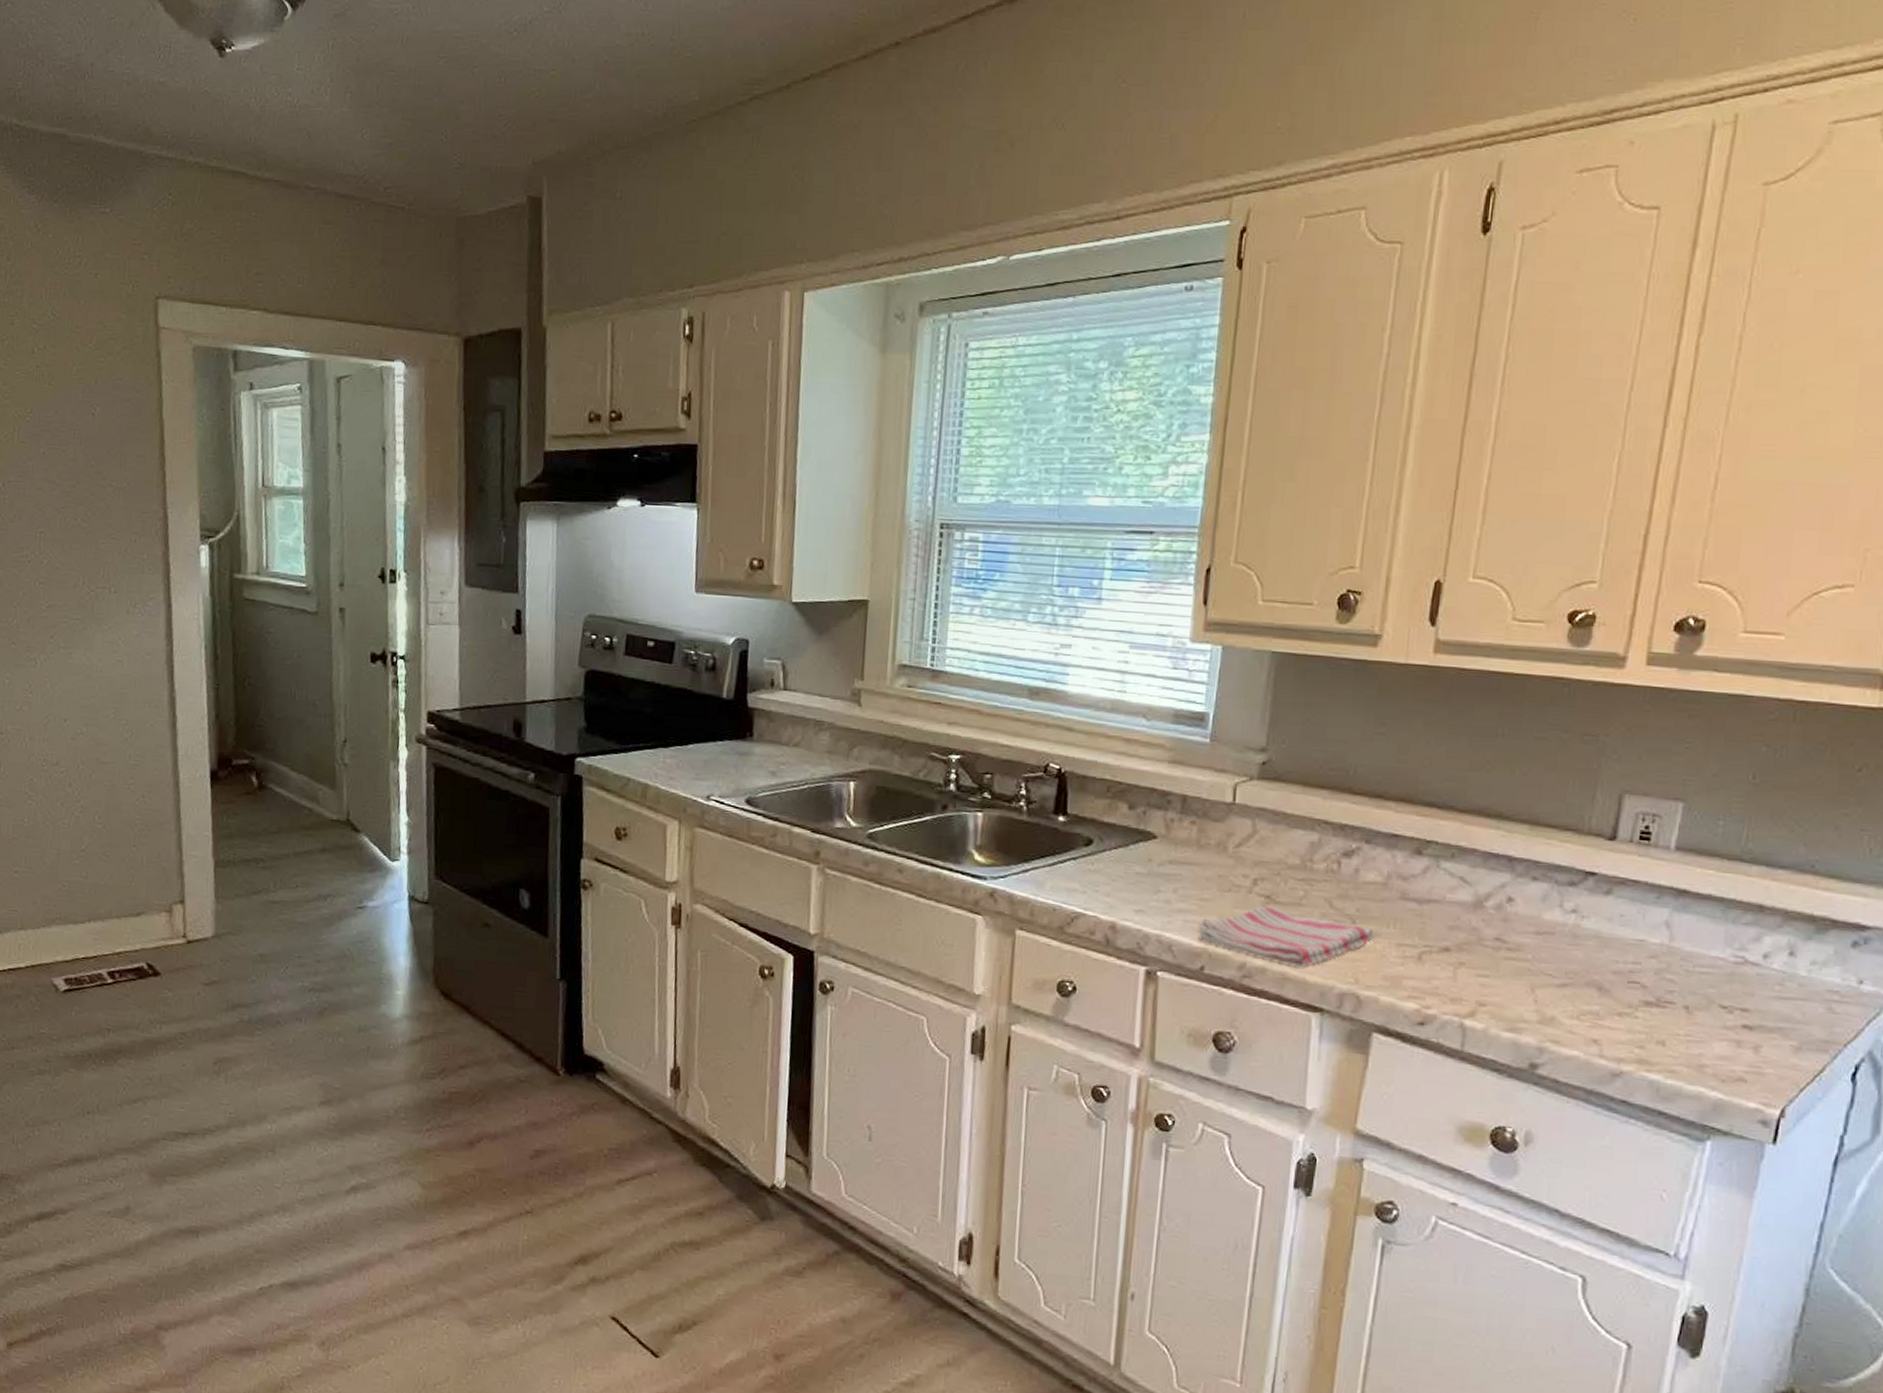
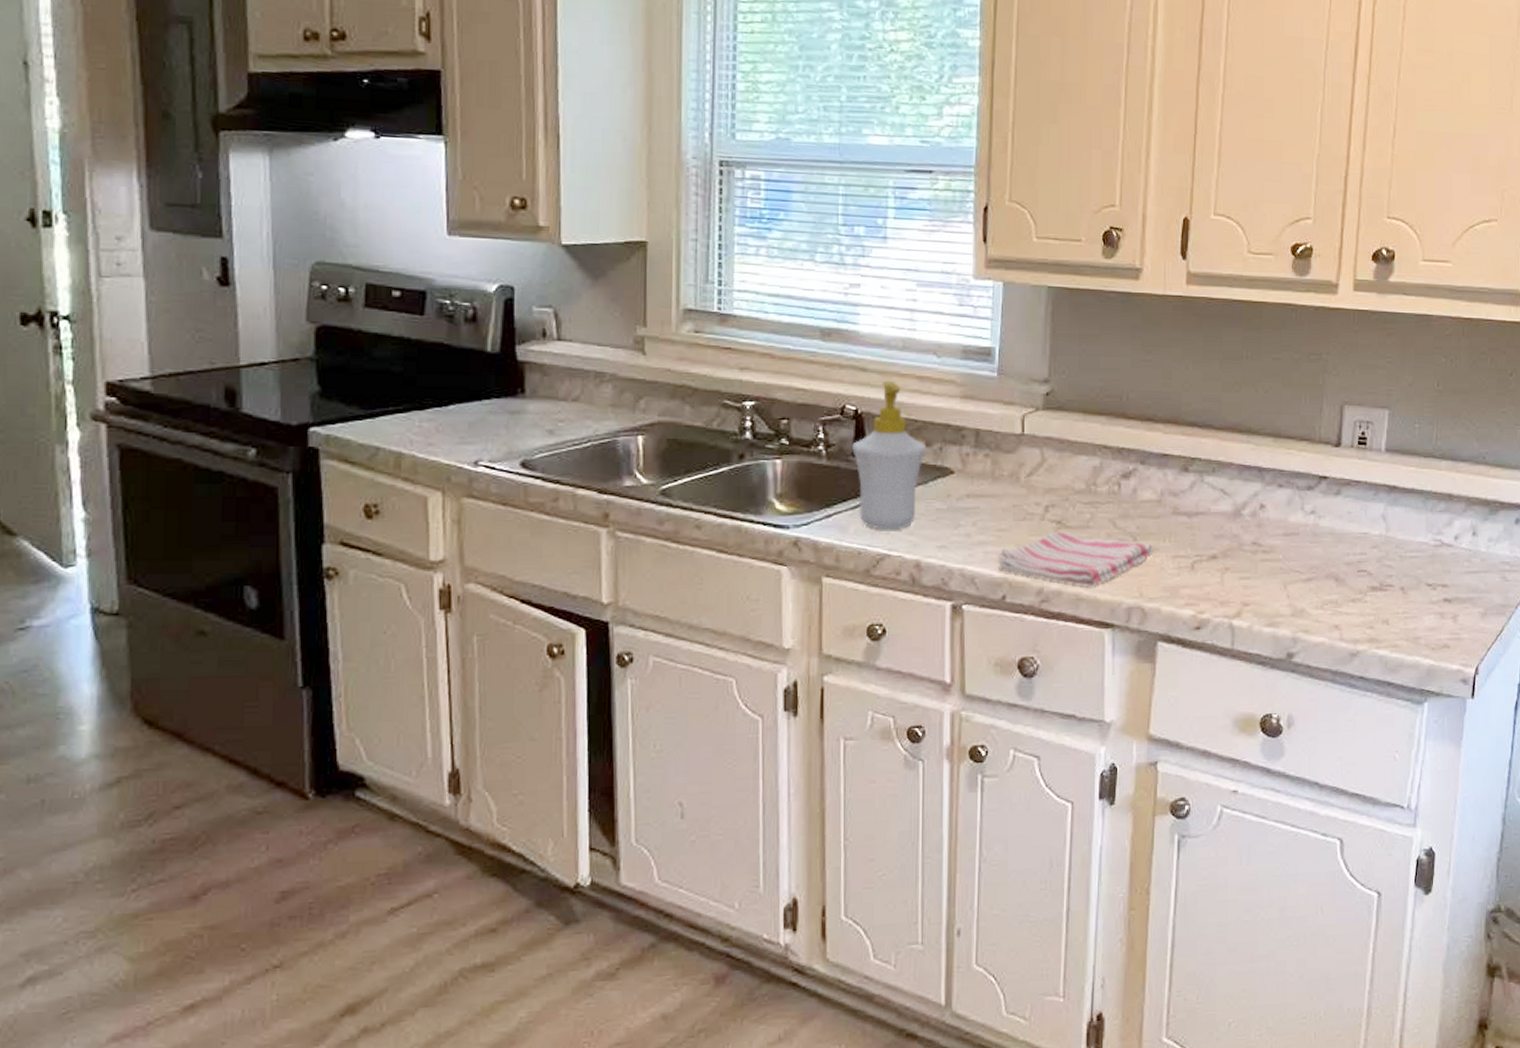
soap bottle: none [1053,741,1130,890] -> present [852,380,927,530]

